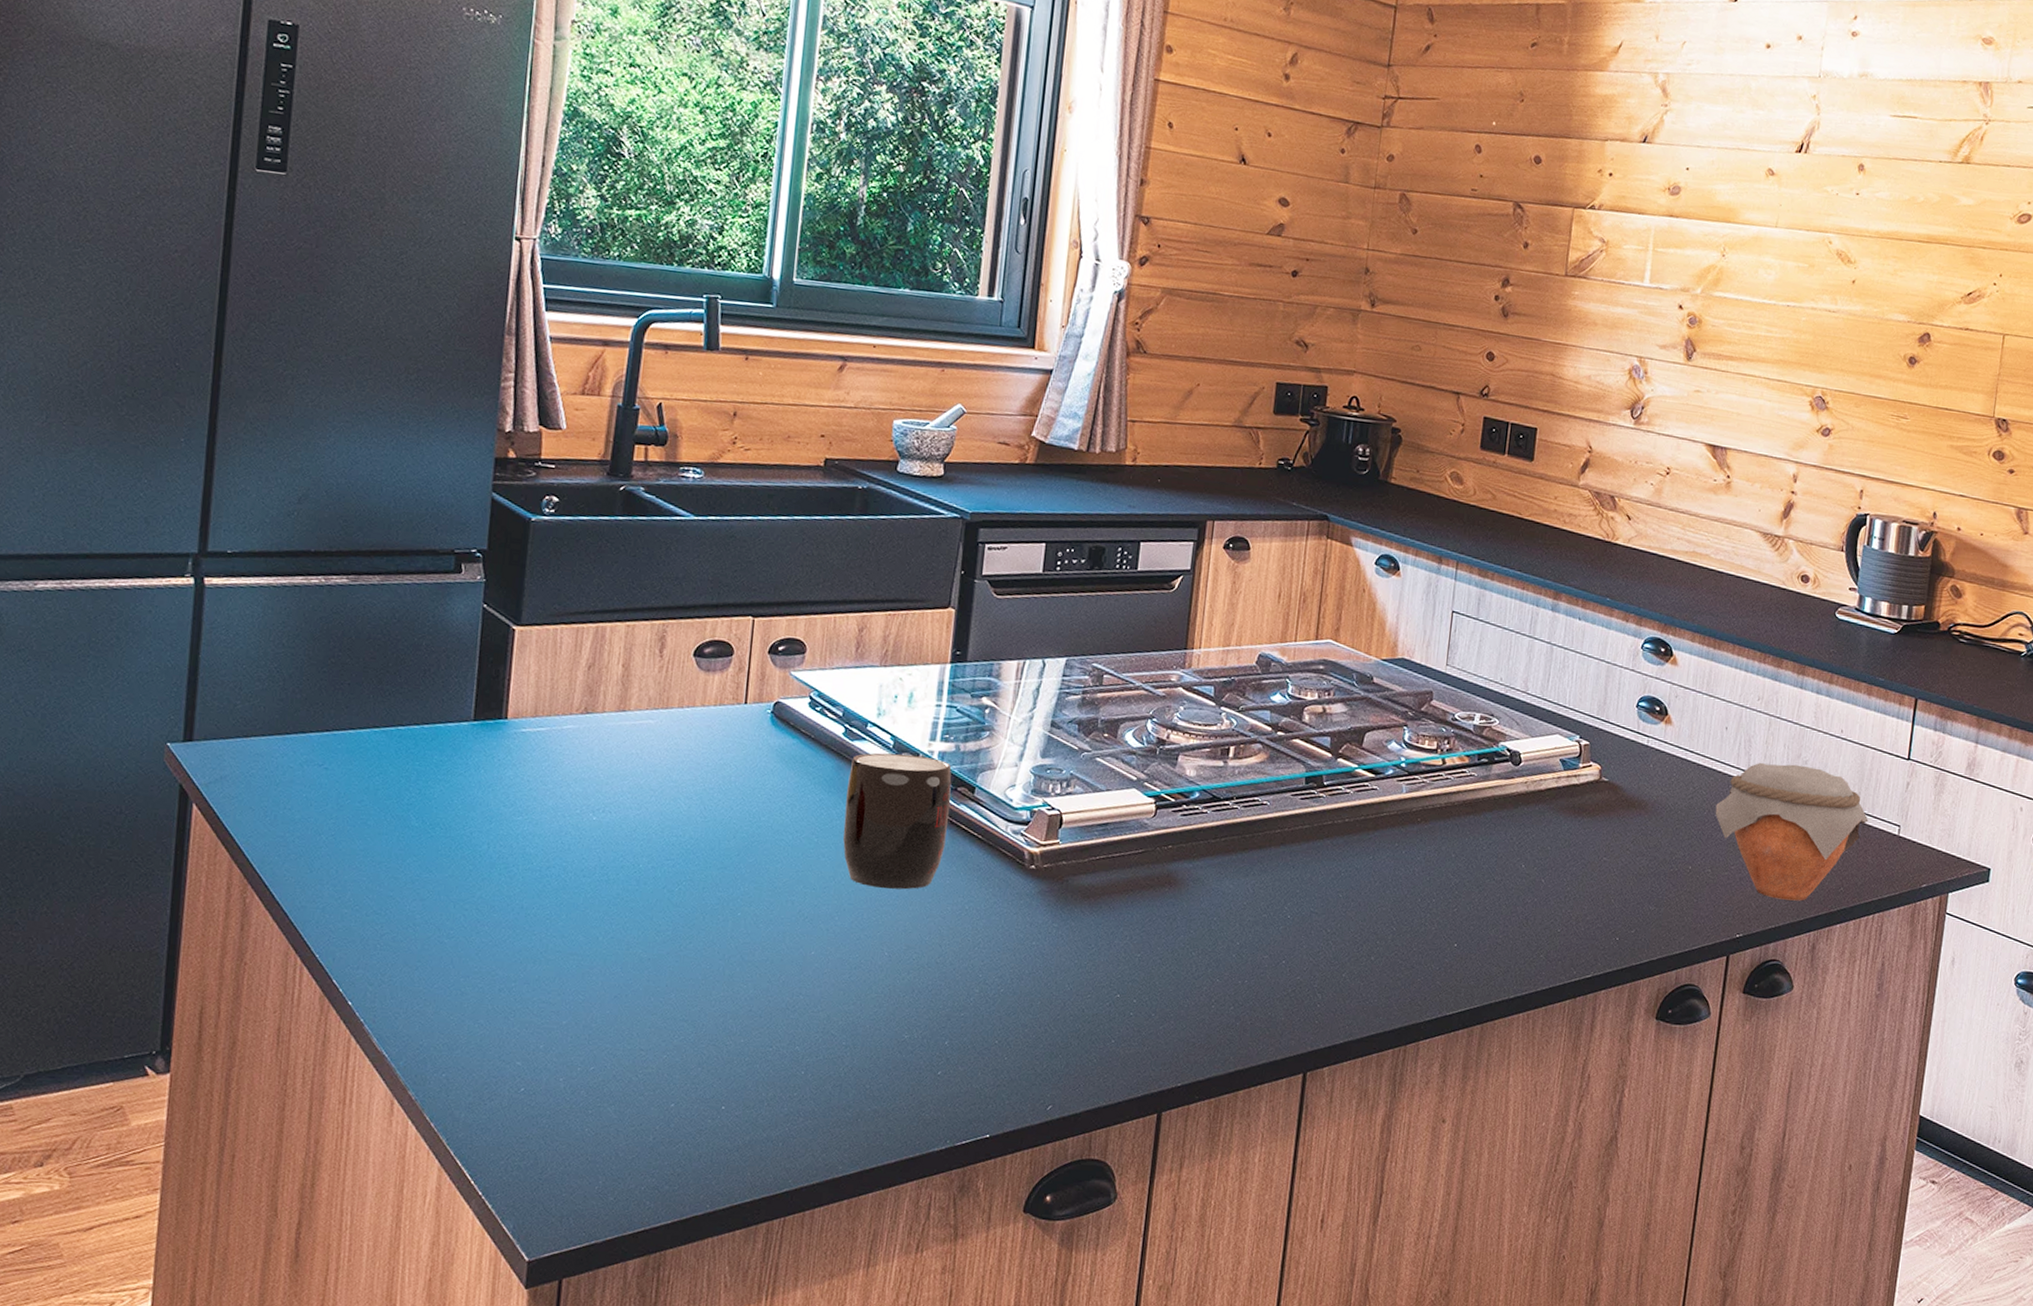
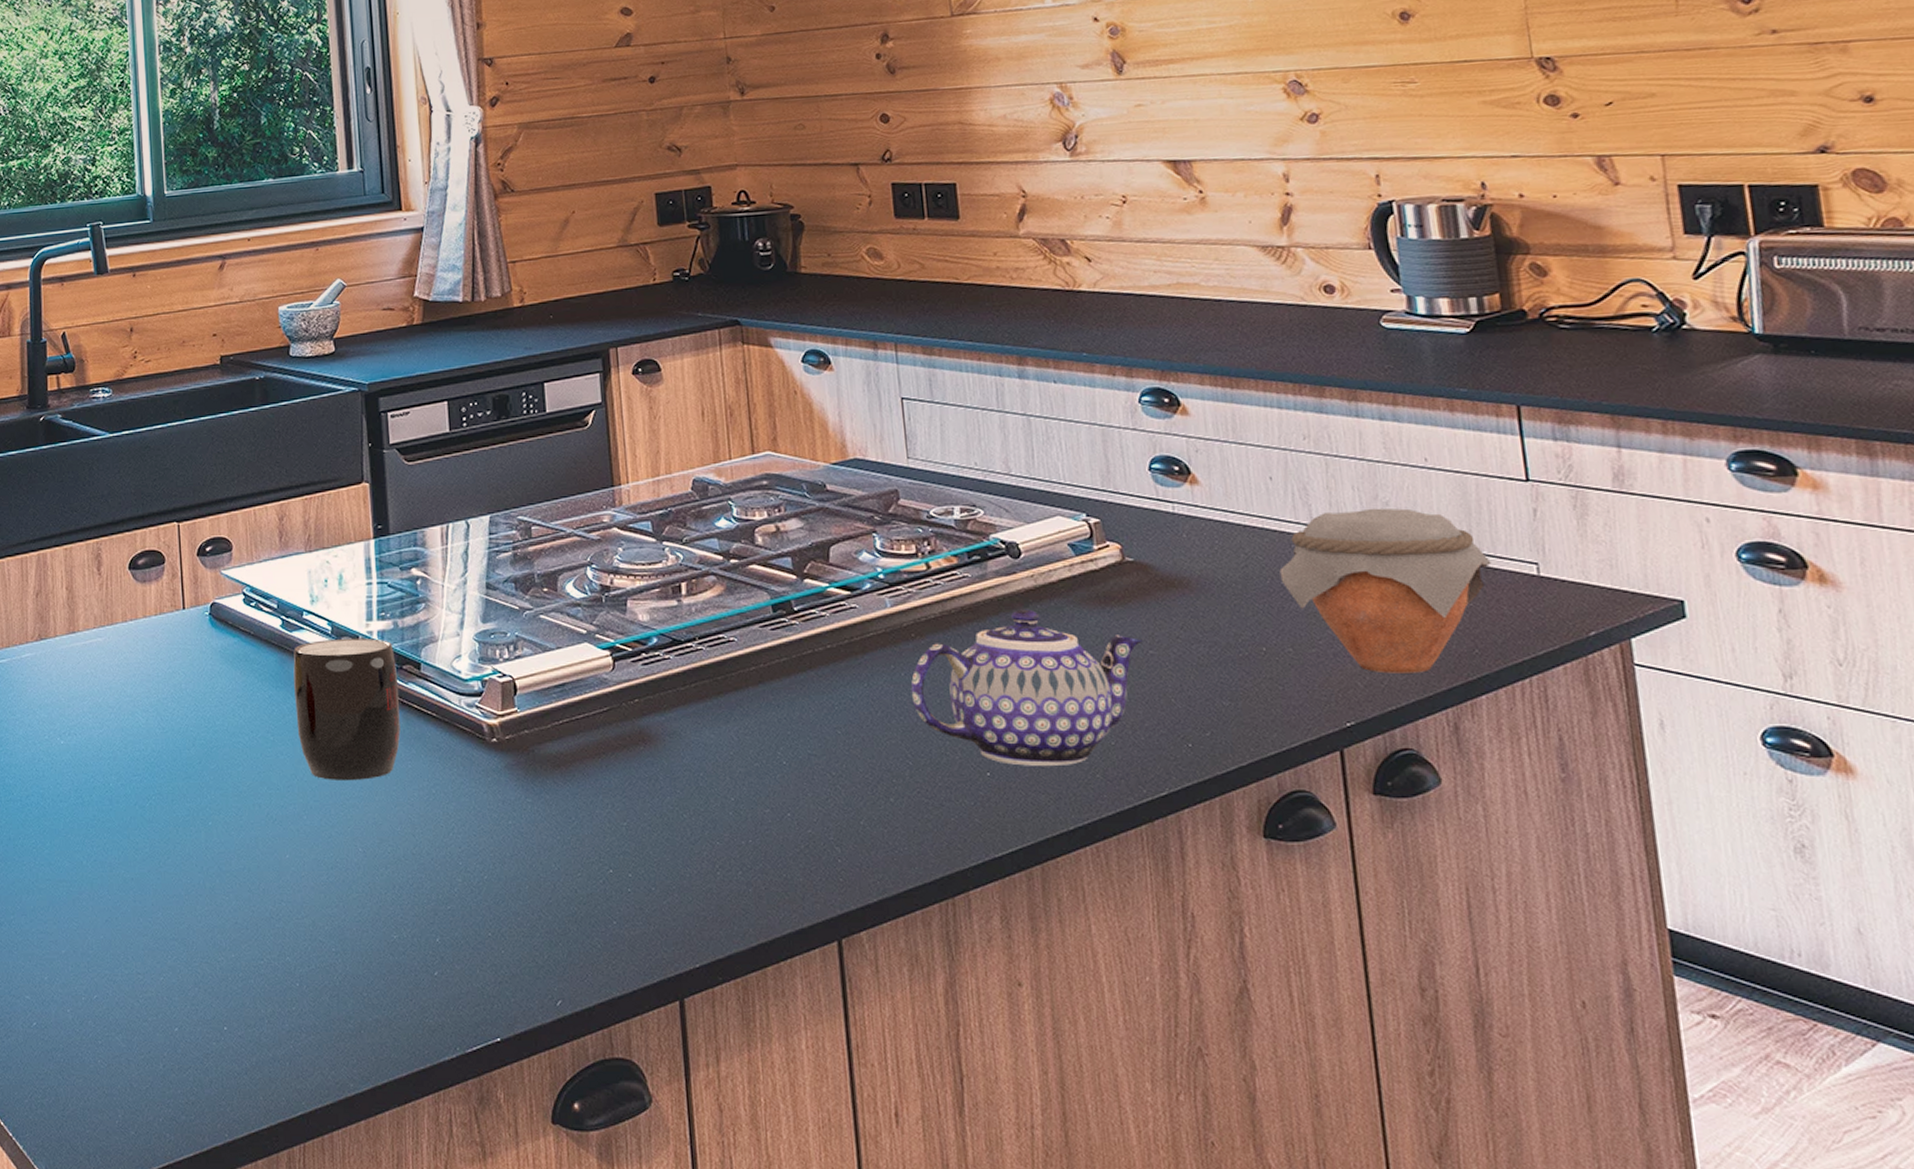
teapot: none [1407,809,1601,945] -> present [910,609,1144,766]

